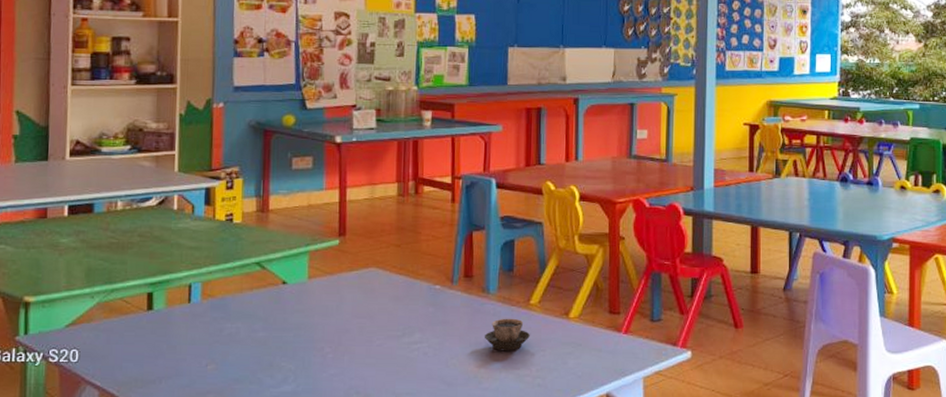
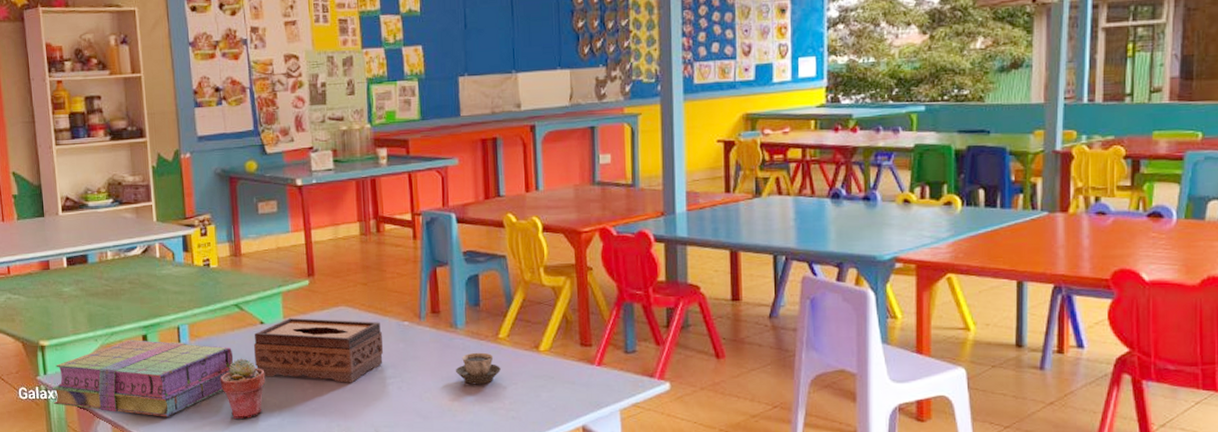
stack of books: none [31,298,249,383] -> present [52,340,234,417]
potted succulent: none [231,320,283,385] -> present [220,358,266,419]
tissue box: none [272,279,412,348] -> present [254,318,384,383]

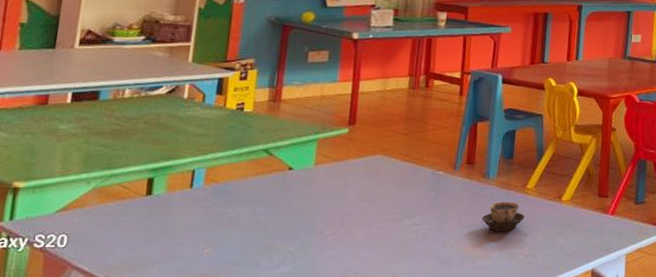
stack of books: present [52,340,234,417] -> none [13,183,252,267]
potted succulent: present [220,358,266,419] -> none [230,204,285,267]
tissue box: present [254,318,384,383] -> none [275,165,415,230]

